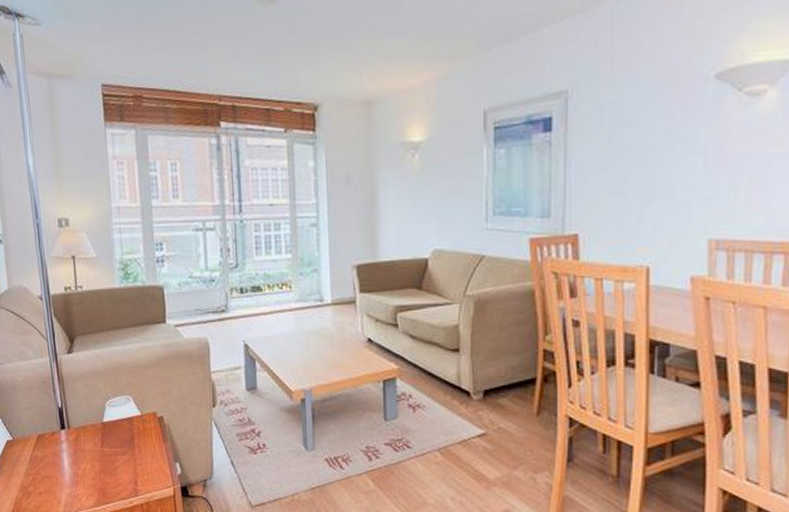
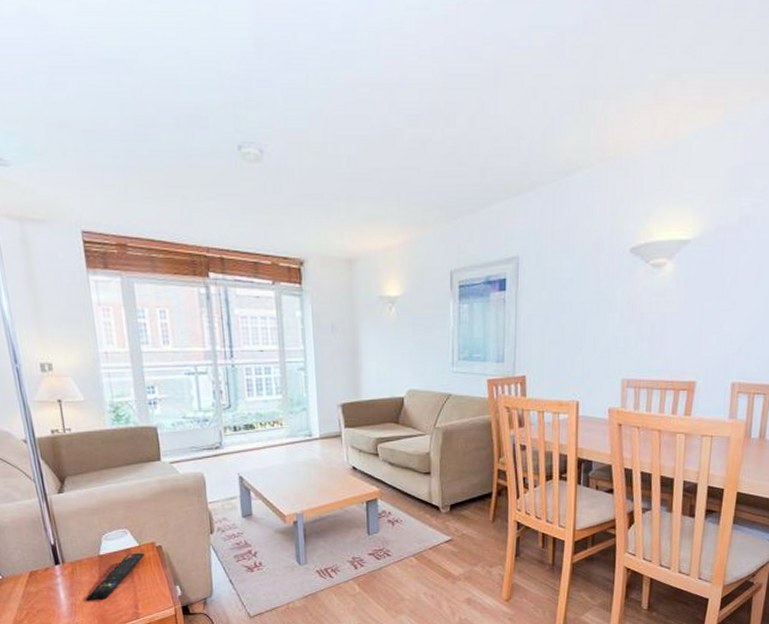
remote control: none [88,422,147,472] -> present [86,552,145,600]

